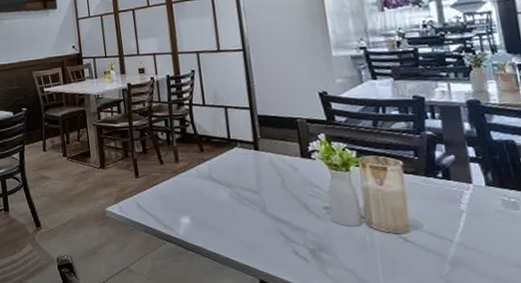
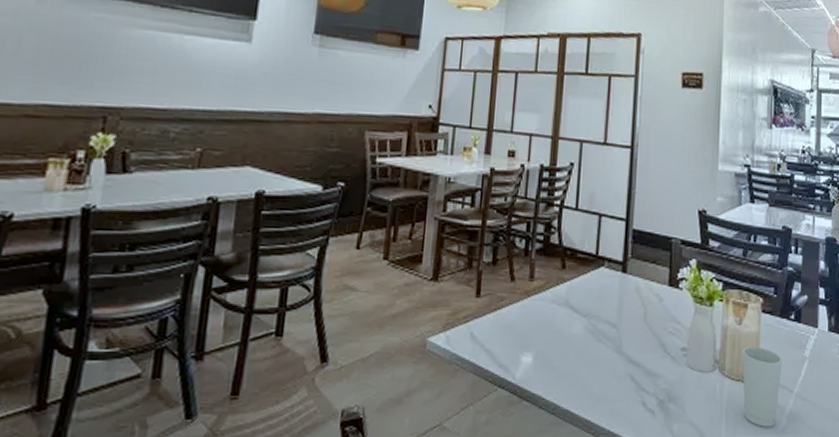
cup: none [388,203,438,272] -> present [742,346,782,427]

